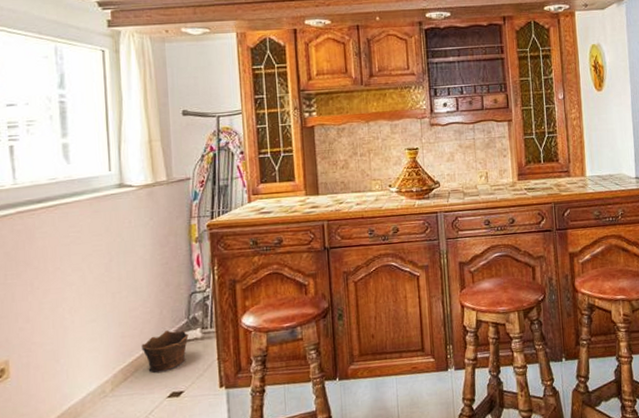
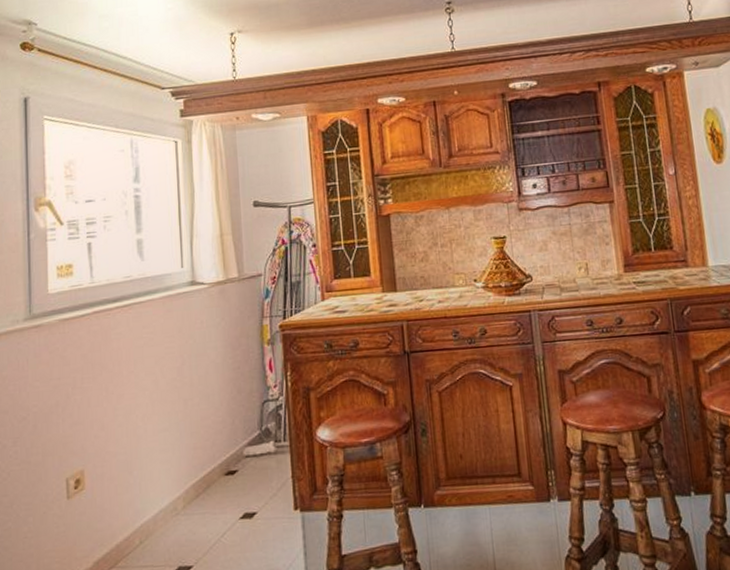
clay pot: present [141,329,189,374] -> none [213,441,261,491]

